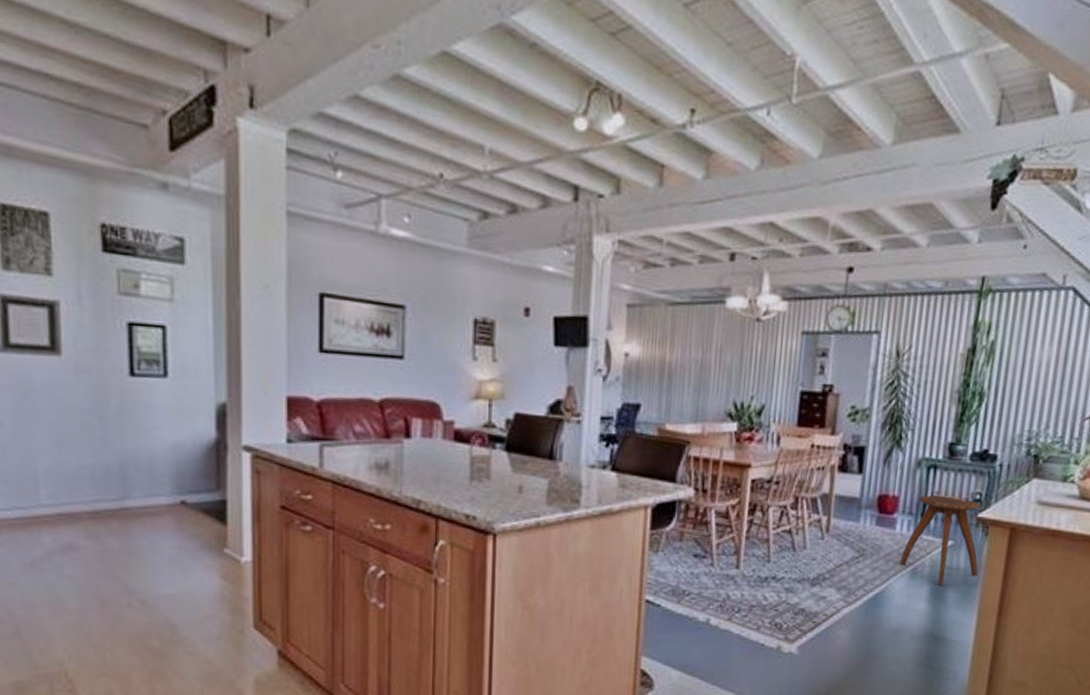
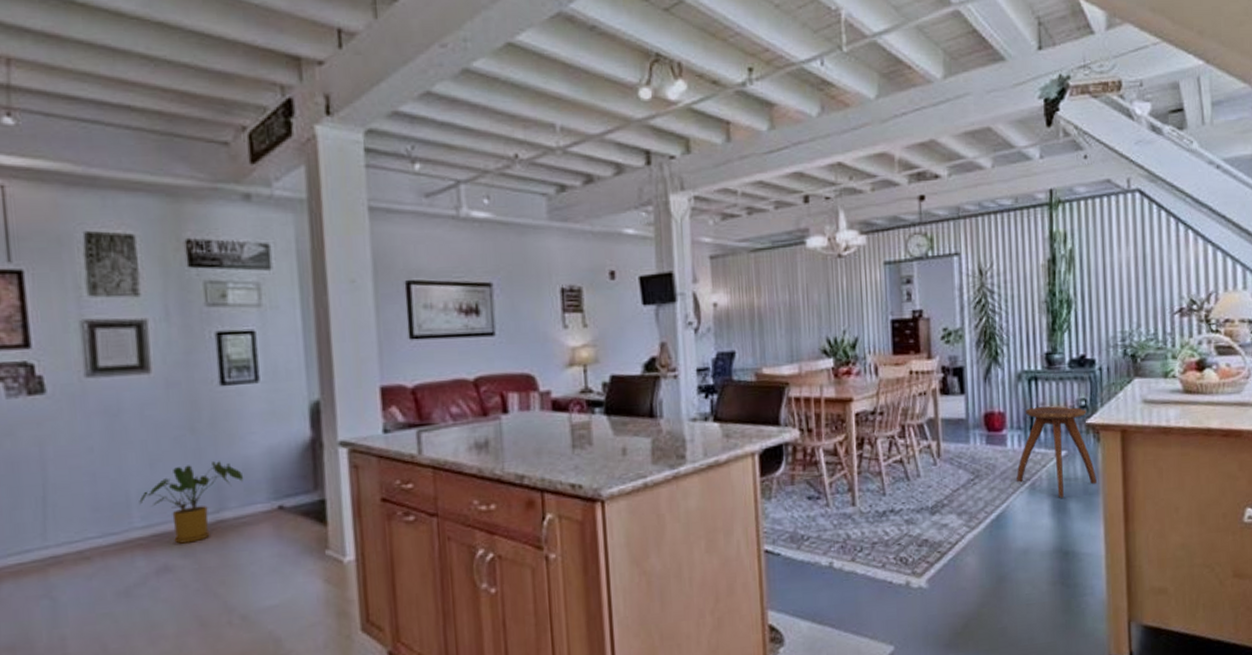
house plant: none [47,450,149,526] -> present [139,461,244,544]

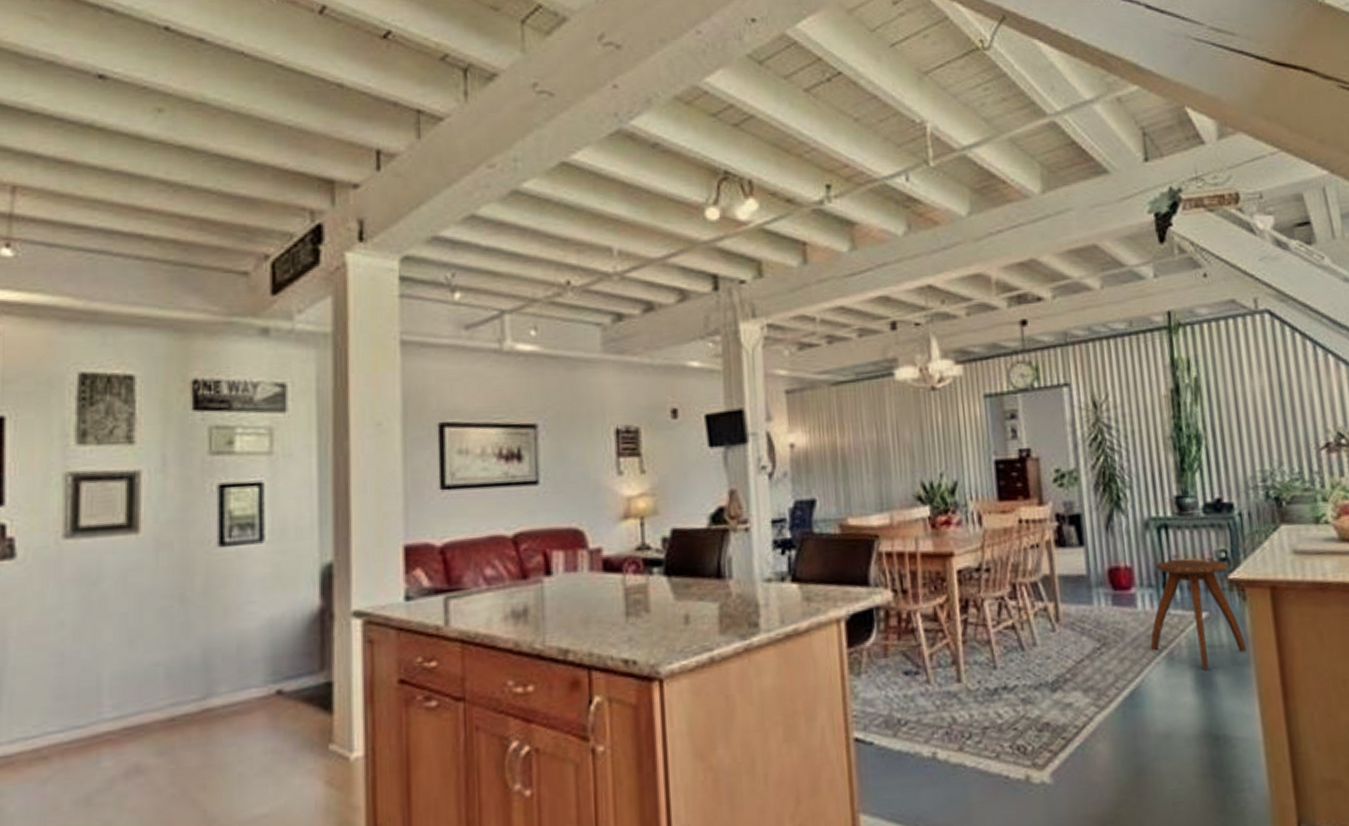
house plant: present [139,461,244,544] -> none [112,637,238,739]

